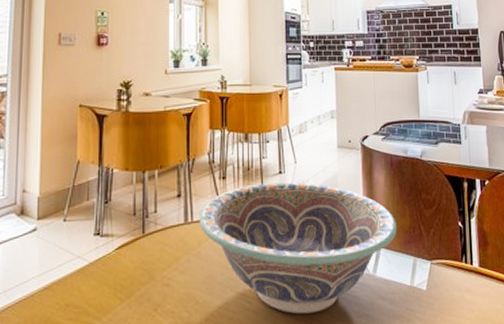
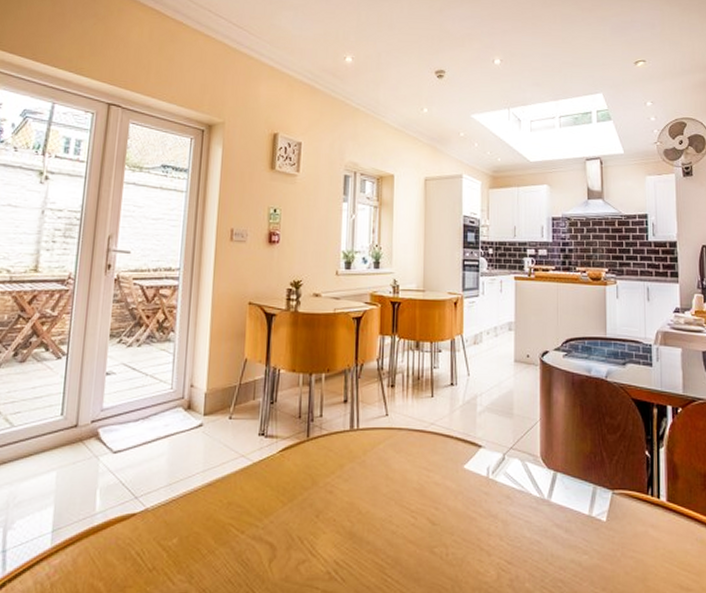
decorative bowl: present [199,182,397,314] -> none [365,394,576,535]

